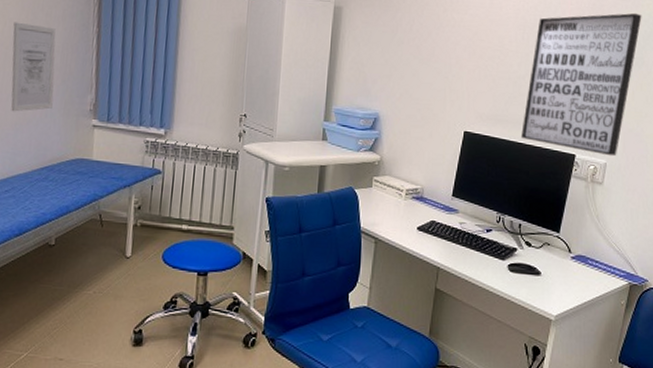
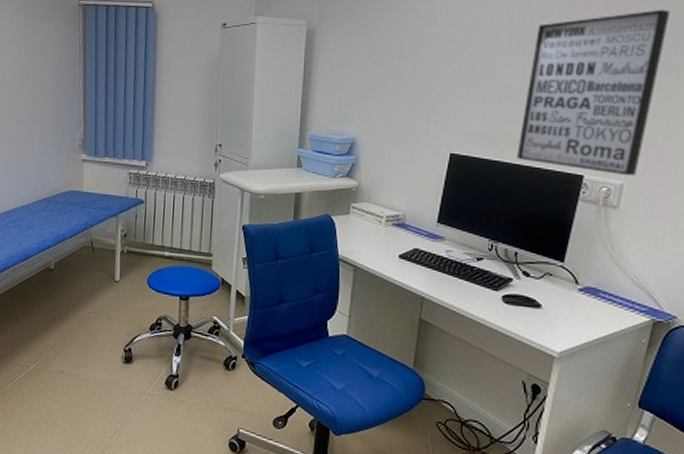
wall art: present [11,22,56,112] -> none [12,68,49,150]

